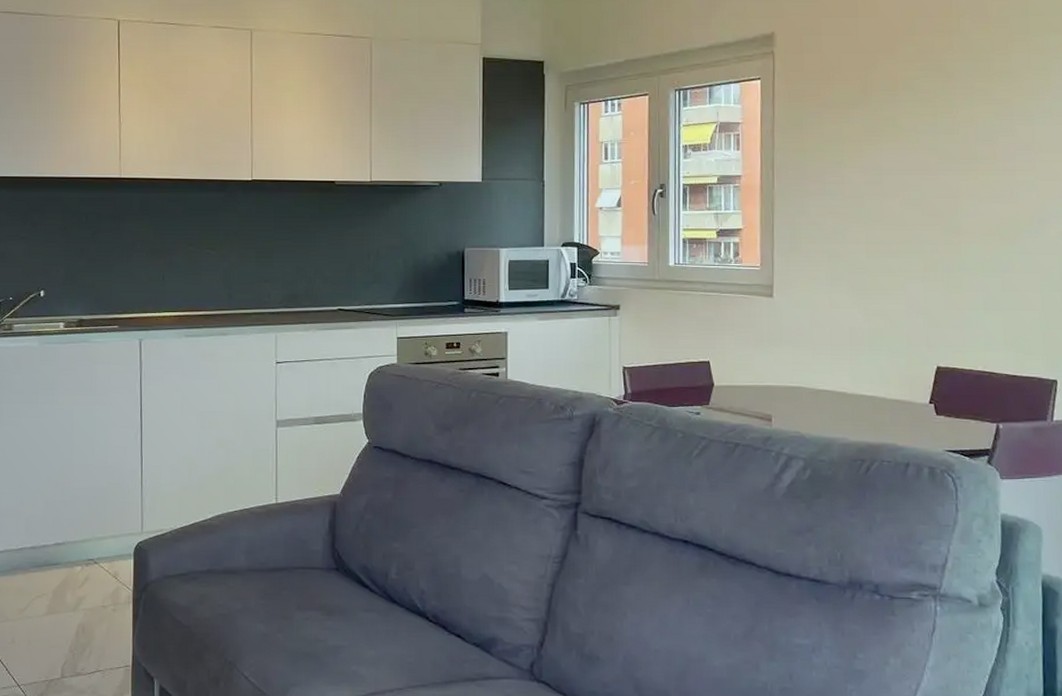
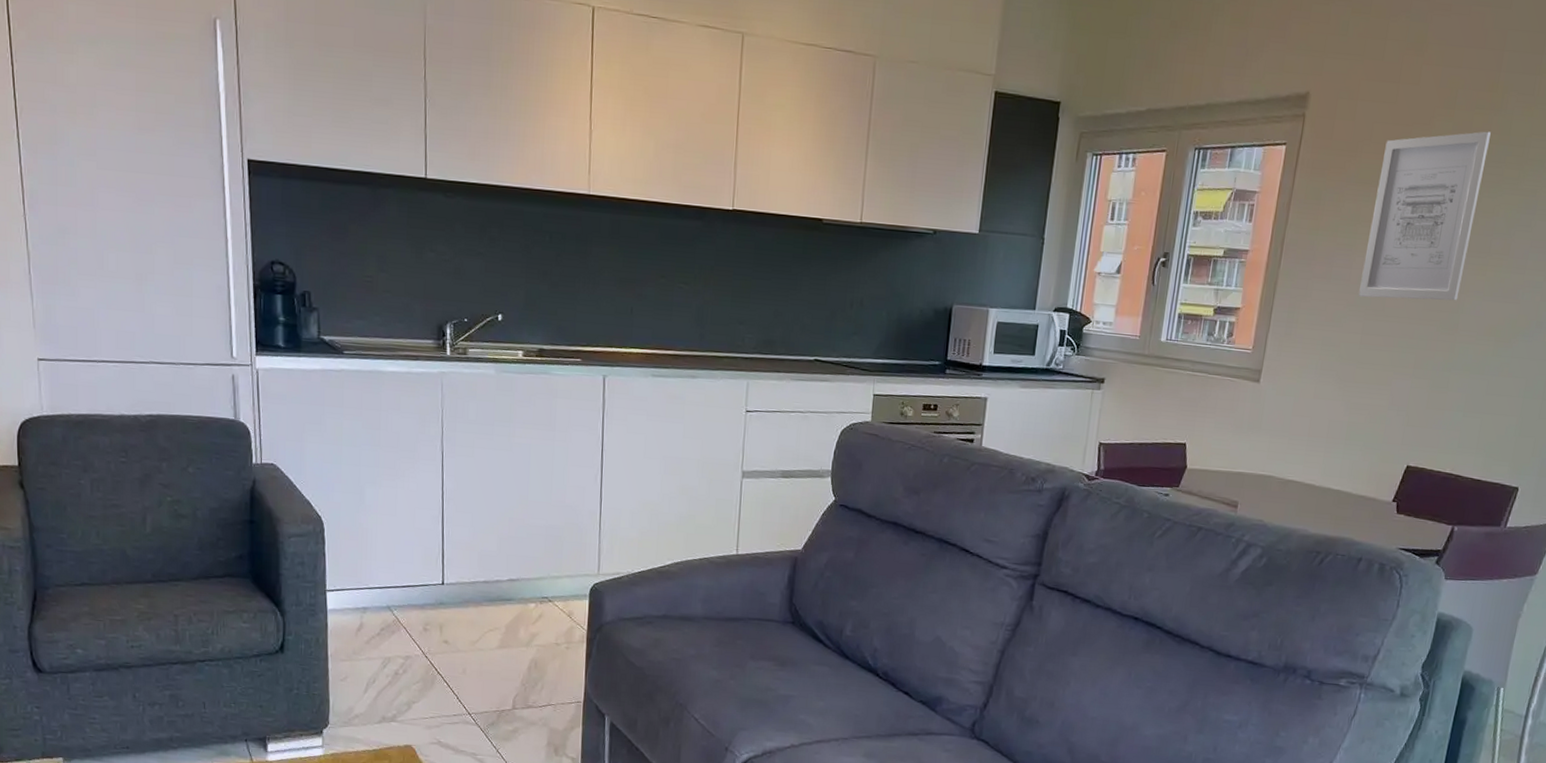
wall art: none [855,51,955,209] -> present [1359,131,1491,301]

